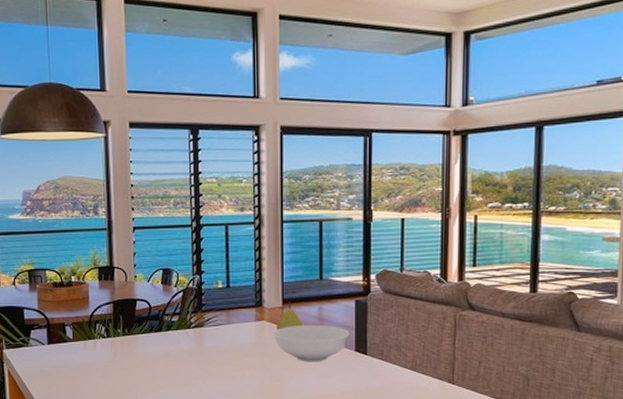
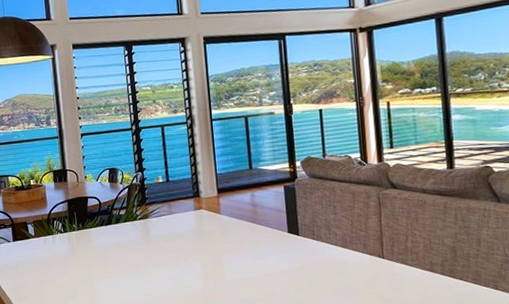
bowl: present [274,324,350,362] -> none [212,210,281,245]
fruit: present [276,302,304,331] -> none [213,191,239,218]

